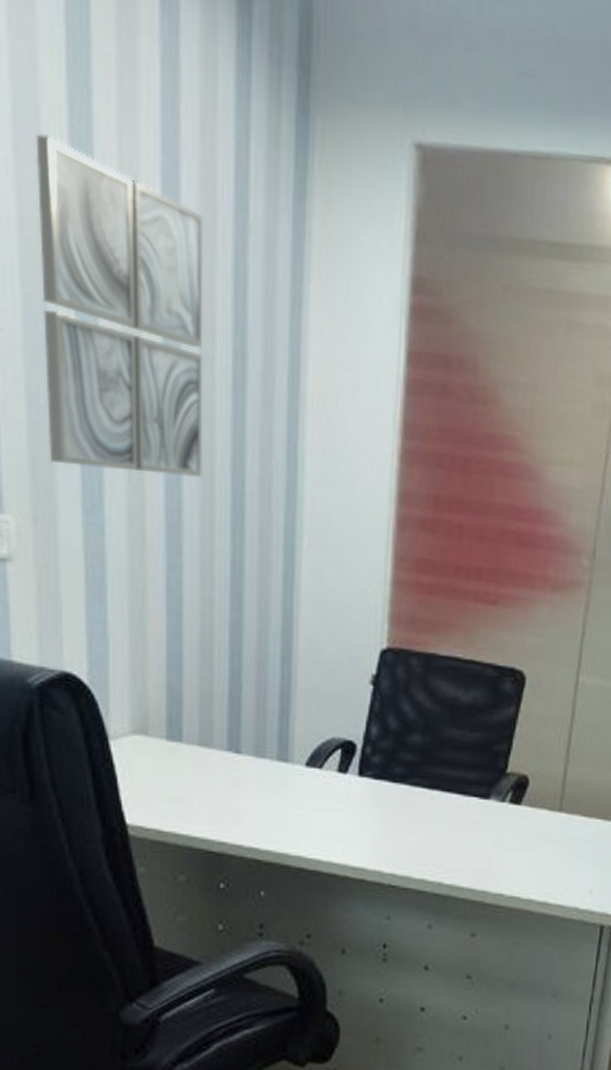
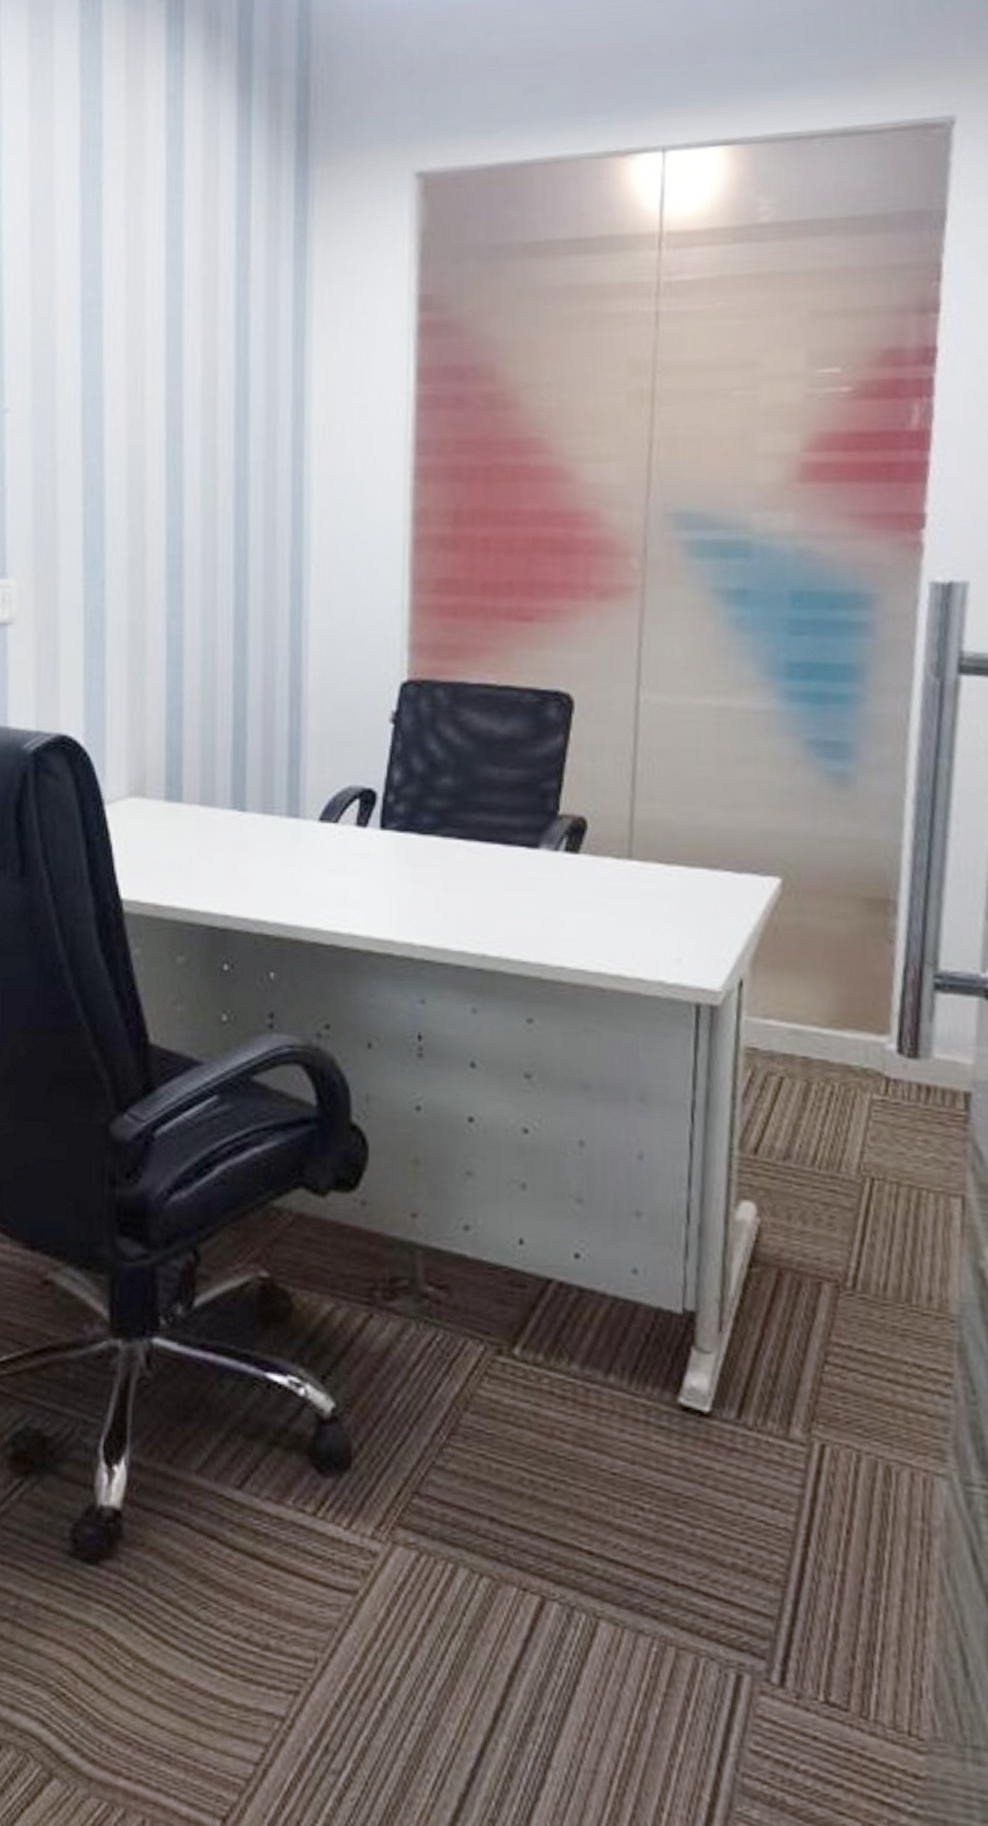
wall art: present [35,134,203,478] -> none [50,226,206,524]

